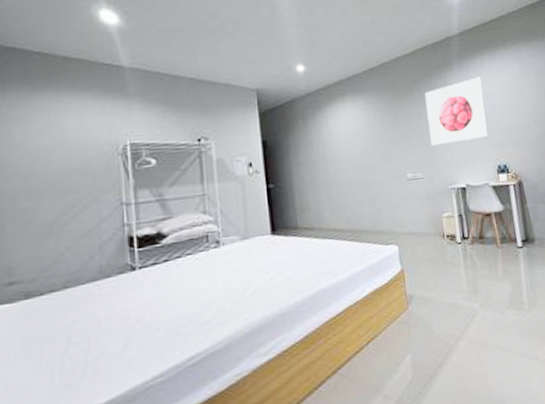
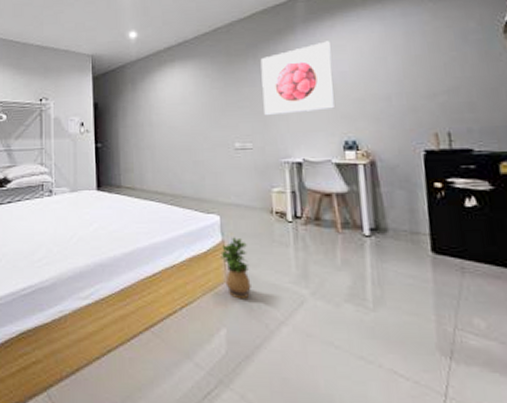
potted plant: none [401,264,431,324] -> present [221,237,251,299]

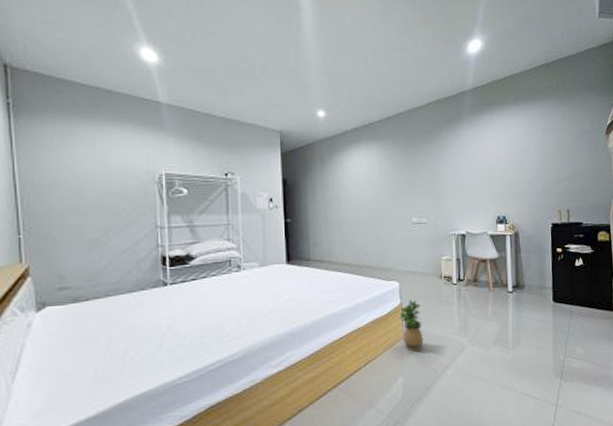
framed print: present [260,41,336,116] -> none [435,132,492,195]

